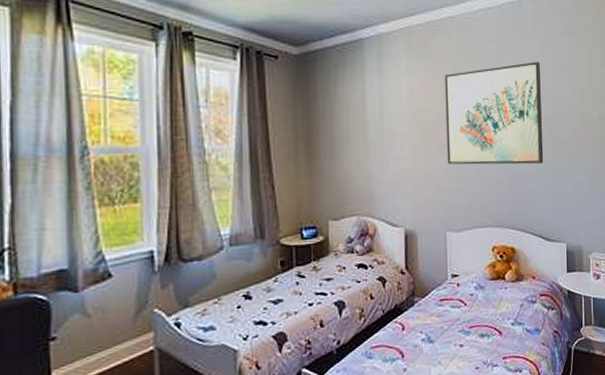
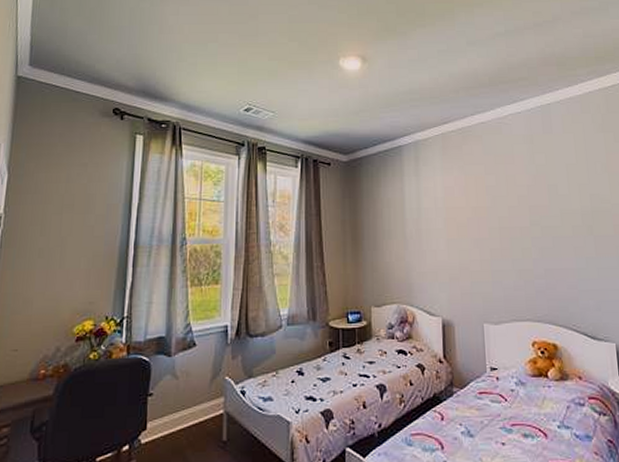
wall art: present [444,61,544,165] -> none [477,158,584,259]

